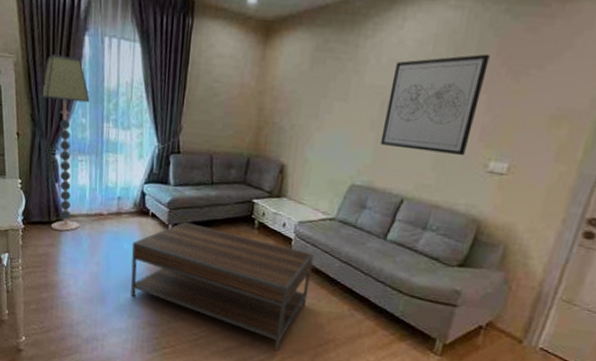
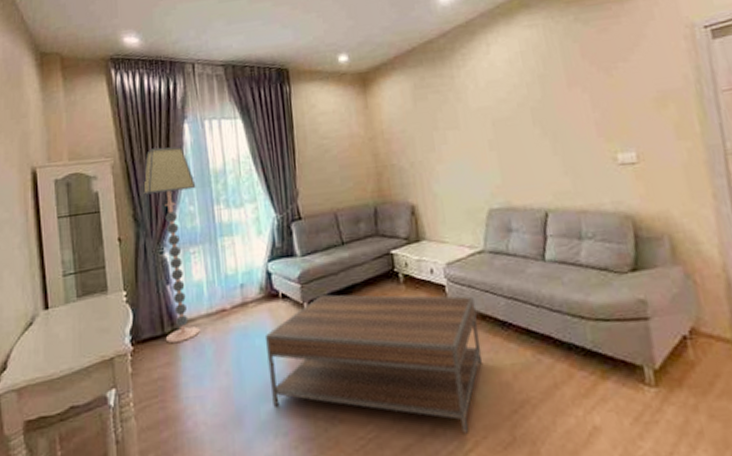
wall art: present [380,54,490,156] -> none [494,58,590,162]

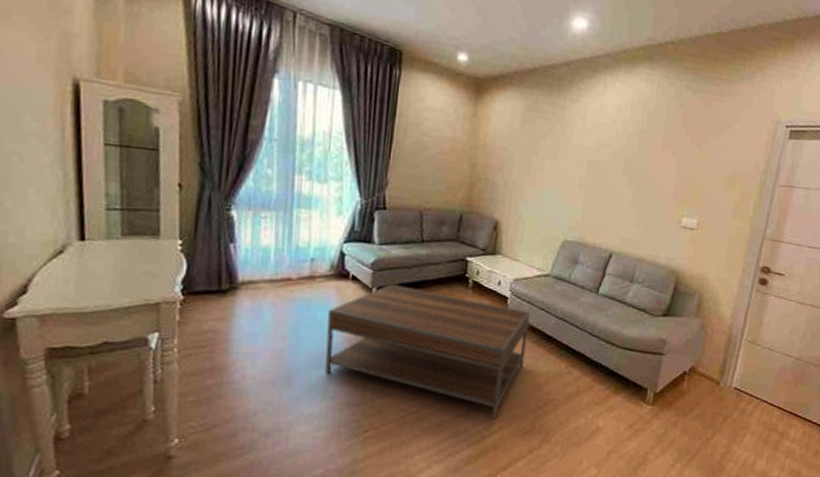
floor lamp: present [142,146,200,344] -> none [213,95,278,302]

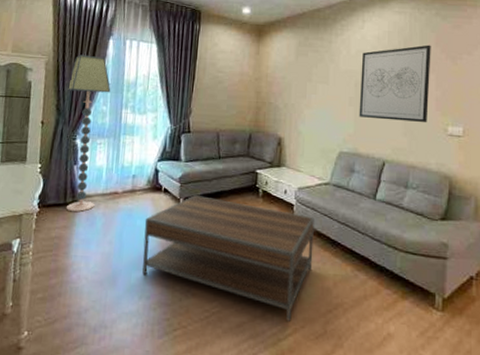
floor lamp: none [213,95,278,302] -> present [65,54,111,212]
wall art: none [588,122,677,213] -> present [359,45,431,123]

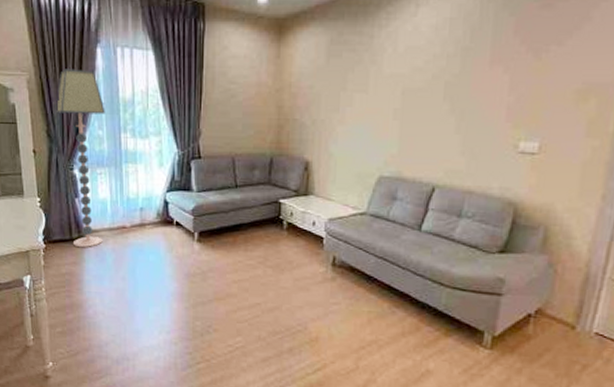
coffee table: present [142,195,314,321] -> none [158,229,347,357]
wall art: present [359,45,431,123] -> none [405,34,508,139]

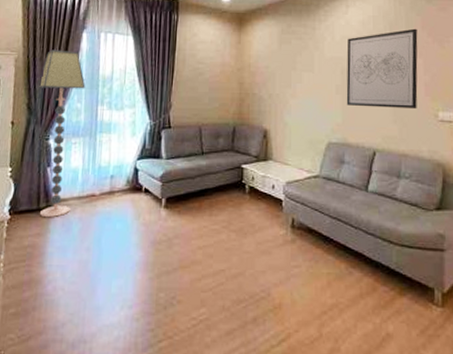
wall art: none [405,34,508,139] -> present [346,28,418,110]

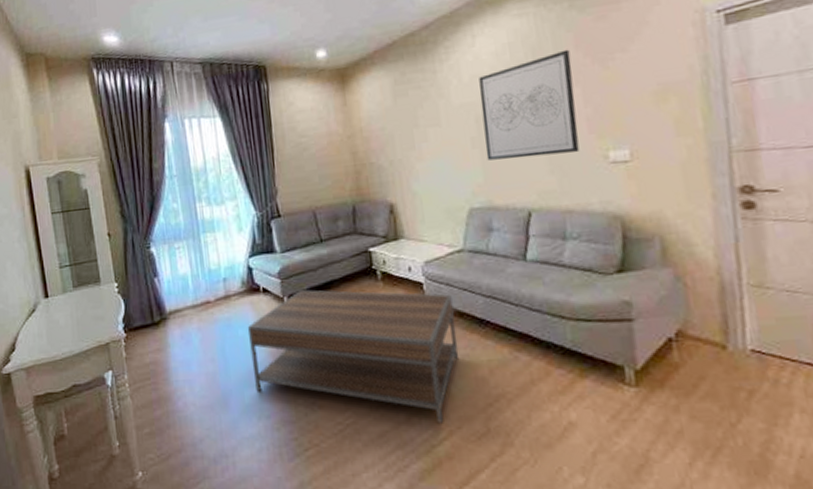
floor lamp: present [38,49,86,218] -> none [127,145,187,332]
coffee table: none [123,195,305,326] -> present [247,290,460,423]

